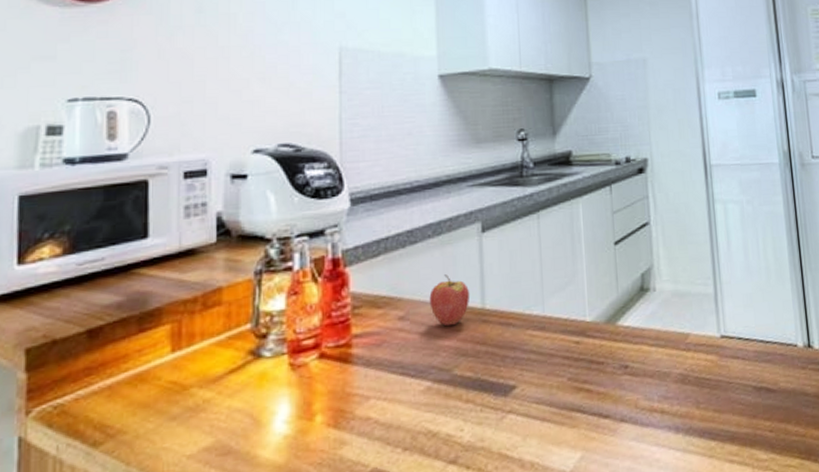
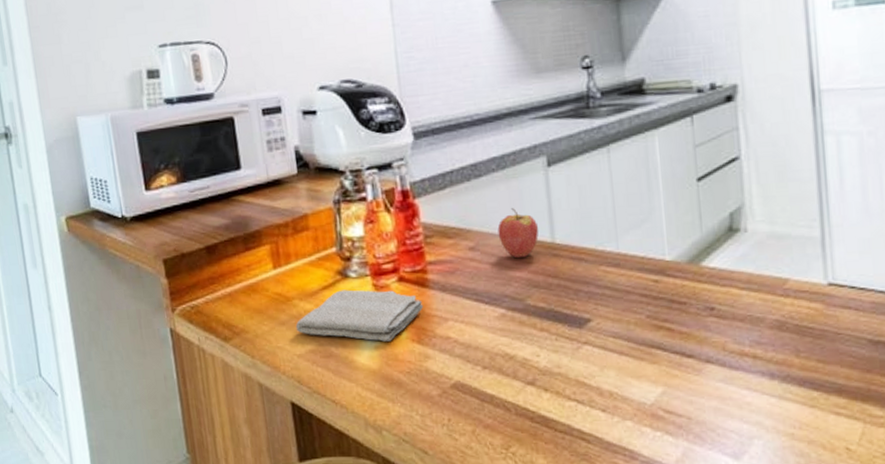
washcloth: none [189,369,344,430] -> present [295,290,424,342]

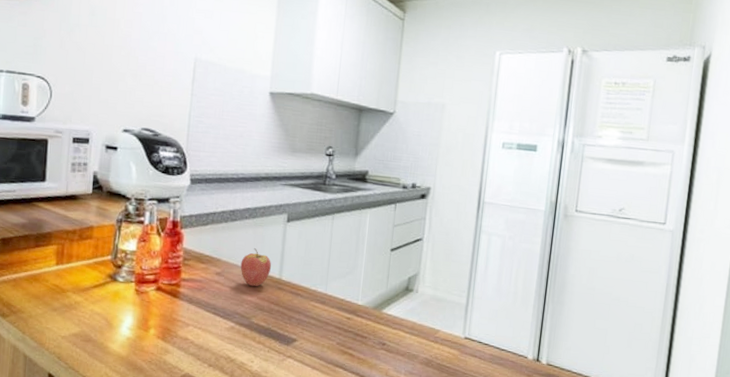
washcloth: present [295,290,424,342] -> none [65,290,172,336]

